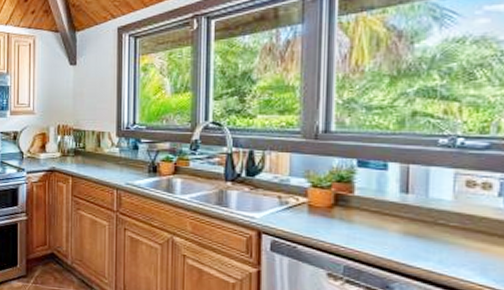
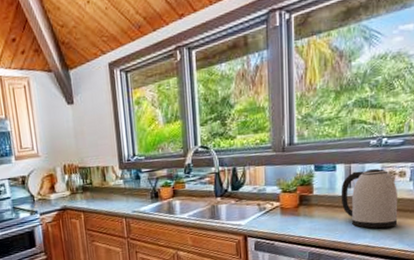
kettle: none [393,174,480,253] -> present [341,169,398,228]

